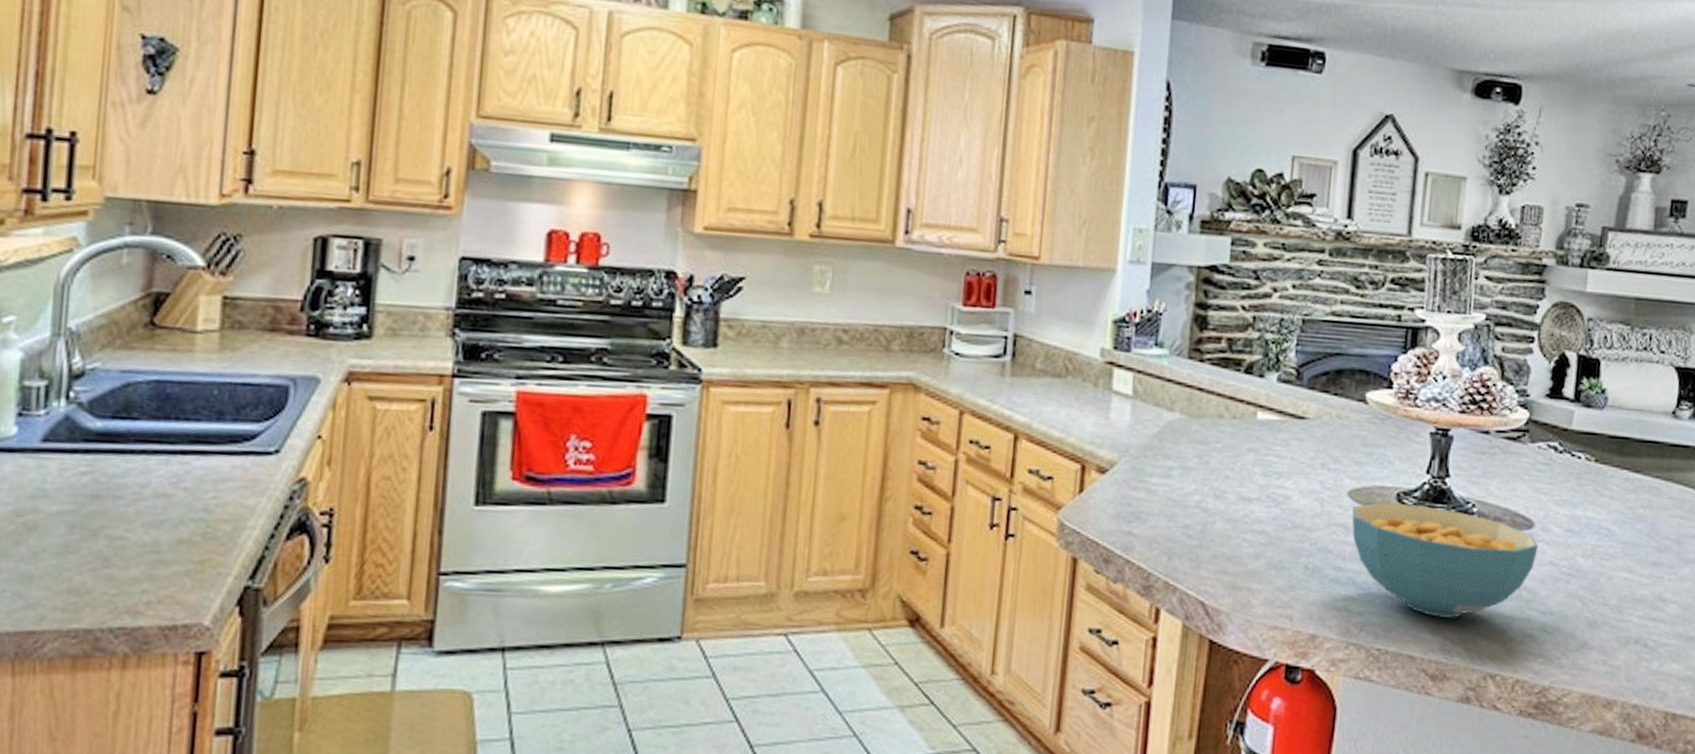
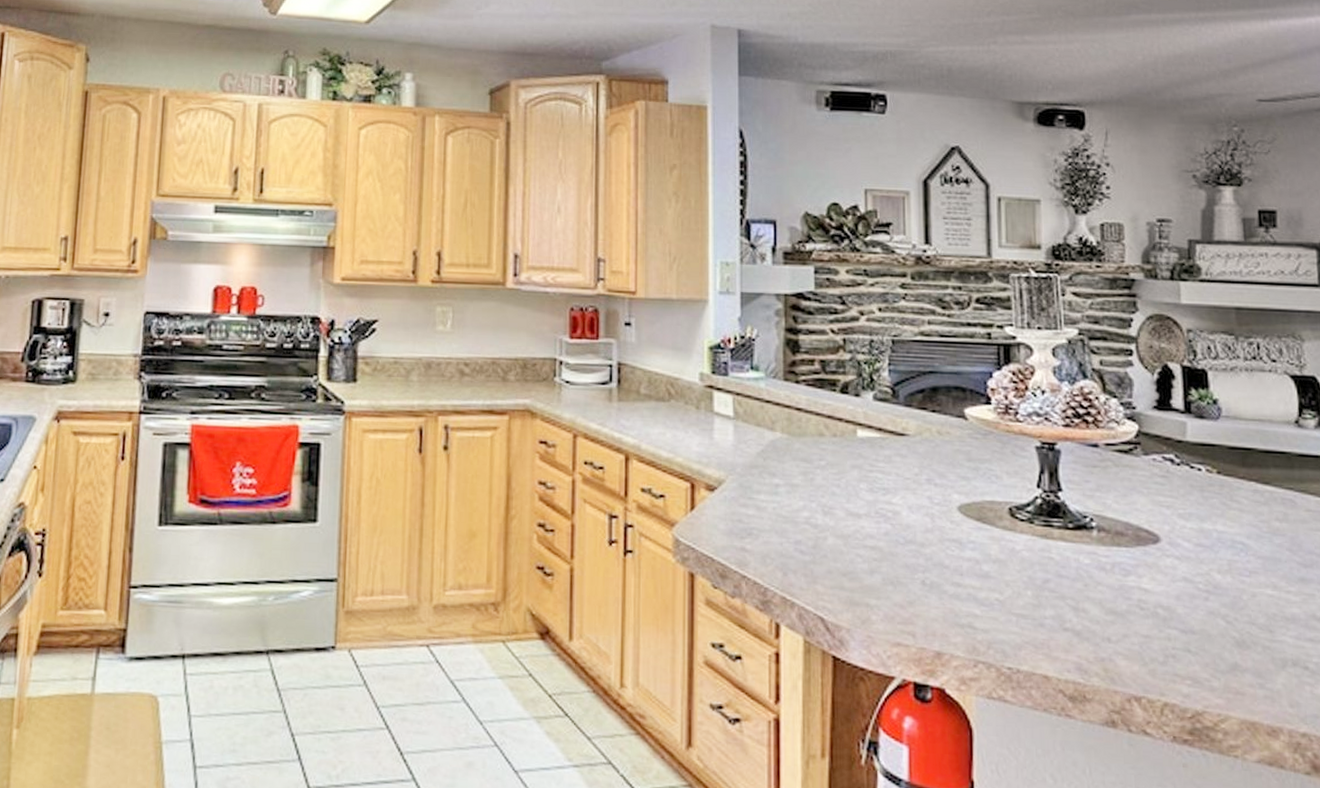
cereal bowl: present [1351,502,1538,619] -> none [963,517,1169,637]

